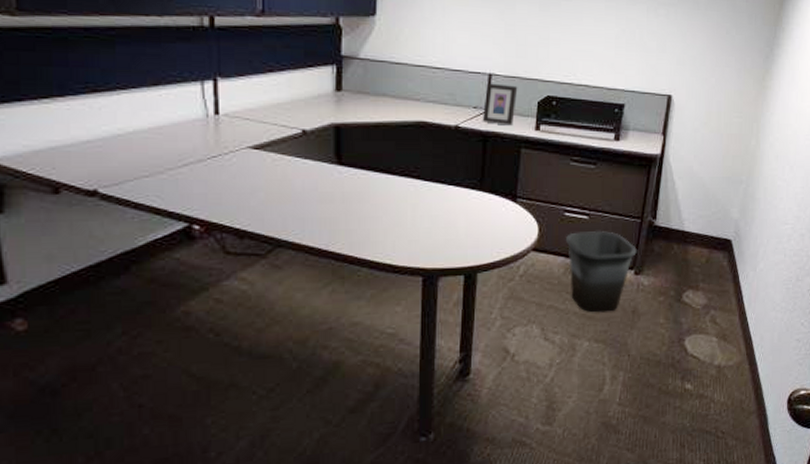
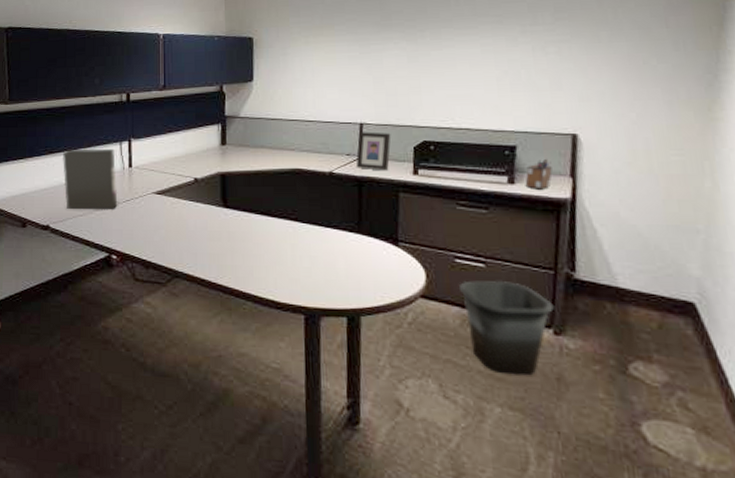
binder: none [115,88,200,169] -> present [63,149,118,210]
desk organizer: none [627,117,650,146] -> present [525,158,553,190]

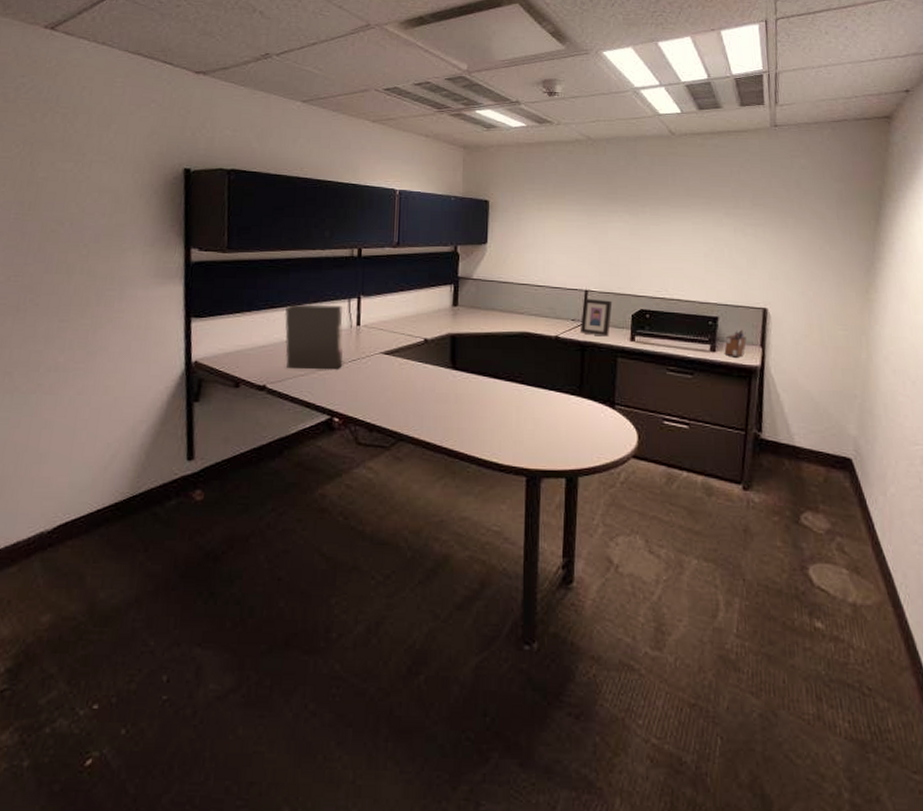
waste bin: present [459,280,554,376] -> none [667,440,744,529]

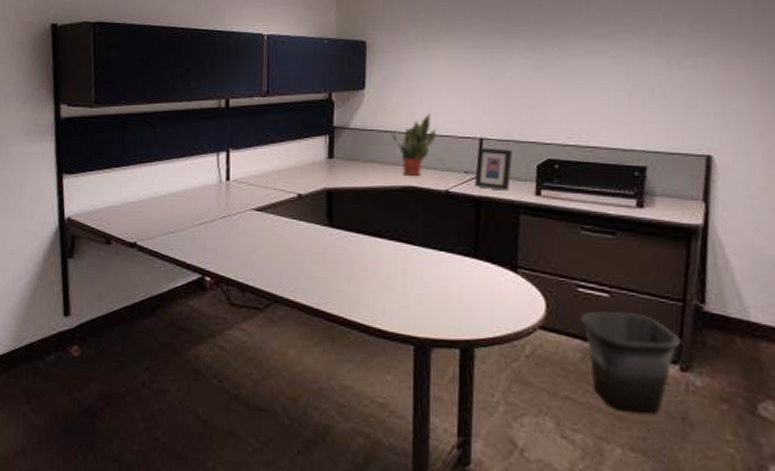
binder: present [285,305,344,370] -> none [153,160,214,228]
potted plant: none [509,267,549,323] -> present [391,113,438,176]
waste bin: none [667,440,744,529] -> present [582,311,681,415]
desk organizer: present [724,329,747,358] -> none [654,181,684,215]

